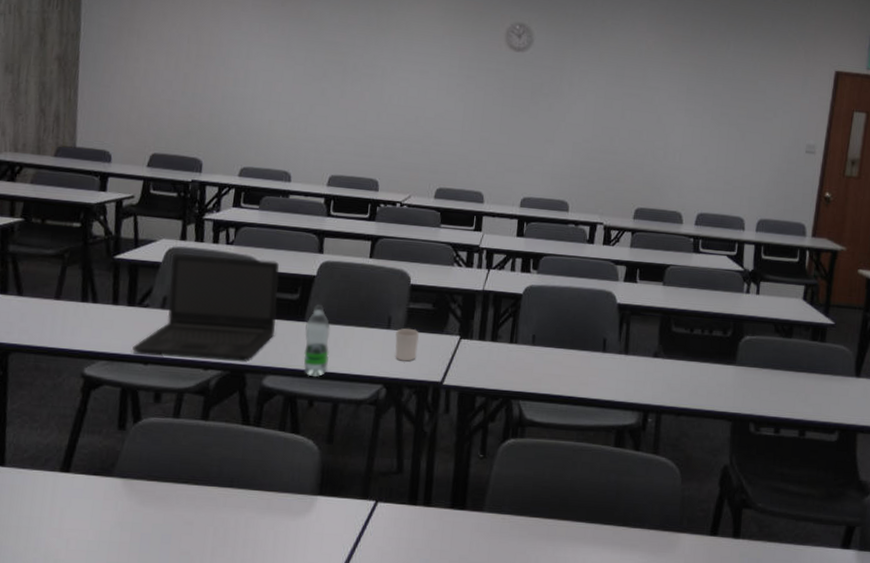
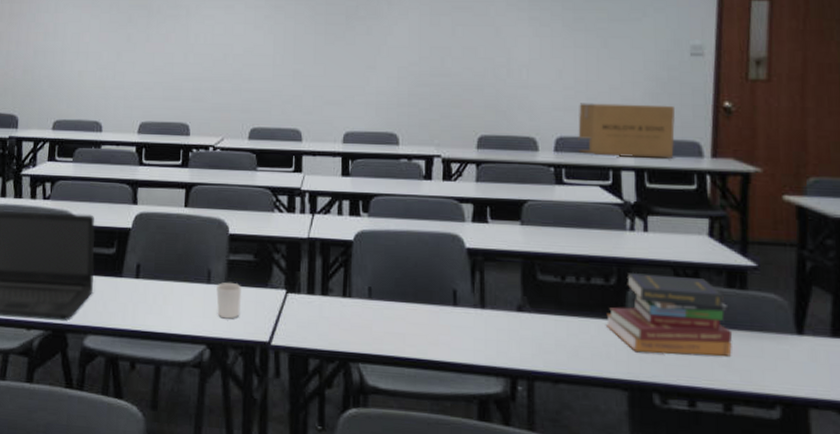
bottle: present [303,304,330,378] -> none [123,259,149,338]
box: none [713,185,789,236] -> present [578,103,675,159]
books: none [721,327,812,394] -> present [606,273,733,356]

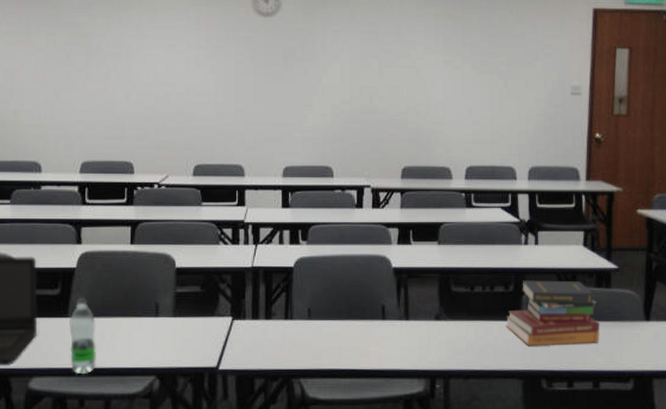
bottle: none [123,259,149,338] -> present [69,298,97,375]
mug: present [216,282,241,319] -> none [165,313,189,349]
box: present [578,103,675,159] -> none [484,136,559,182]

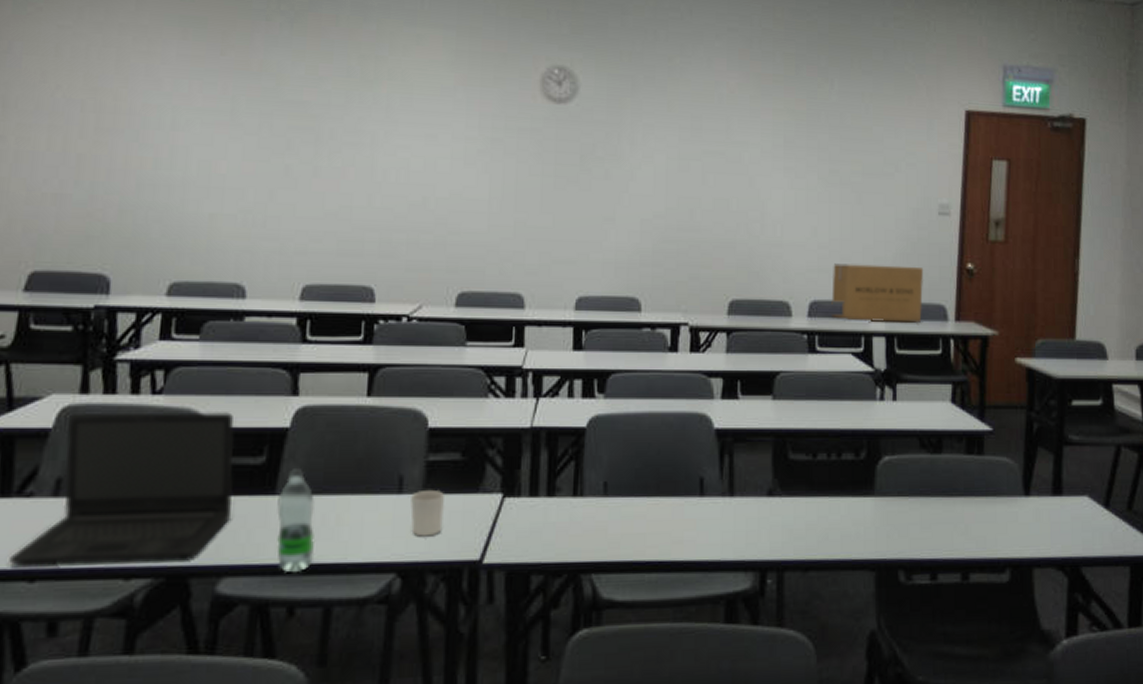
mug: none [165,313,189,349] -> present [410,489,444,537]
box: none [484,136,559,182] -> present [831,263,923,323]
books: present [506,280,600,347] -> none [856,445,971,529]

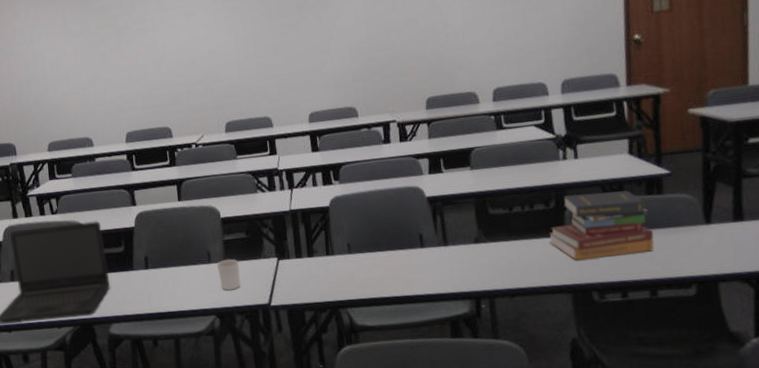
bottle: present [277,469,315,573] -> none [135,252,164,319]
box: present [831,263,923,323] -> none [510,45,595,100]
books: none [856,445,971,529] -> present [549,190,654,261]

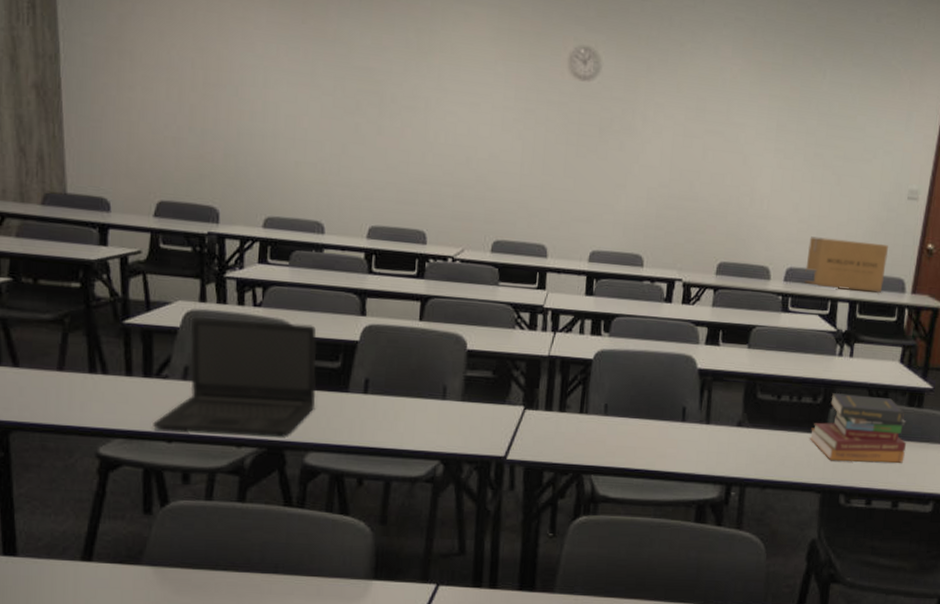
mug: present [217,259,241,291] -> none [451,398,478,435]
box: none [510,45,595,100] -> present [804,236,888,293]

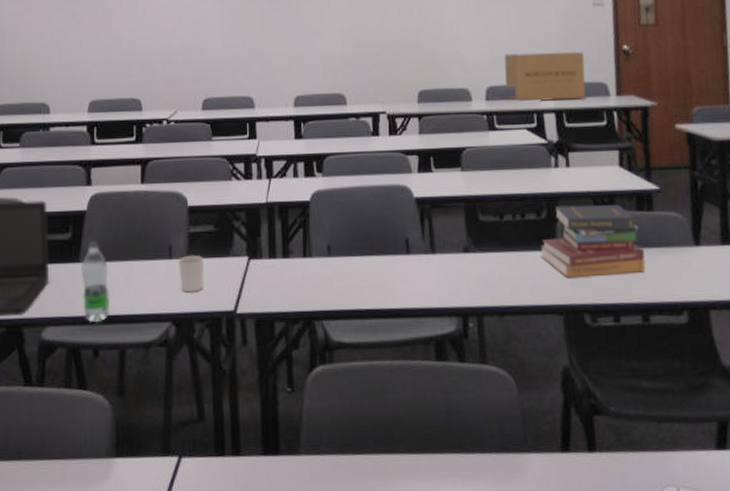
bottle: none [349,373,378,454] -> present [82,242,111,323]
mug: none [451,398,478,435] -> present [179,255,204,293]

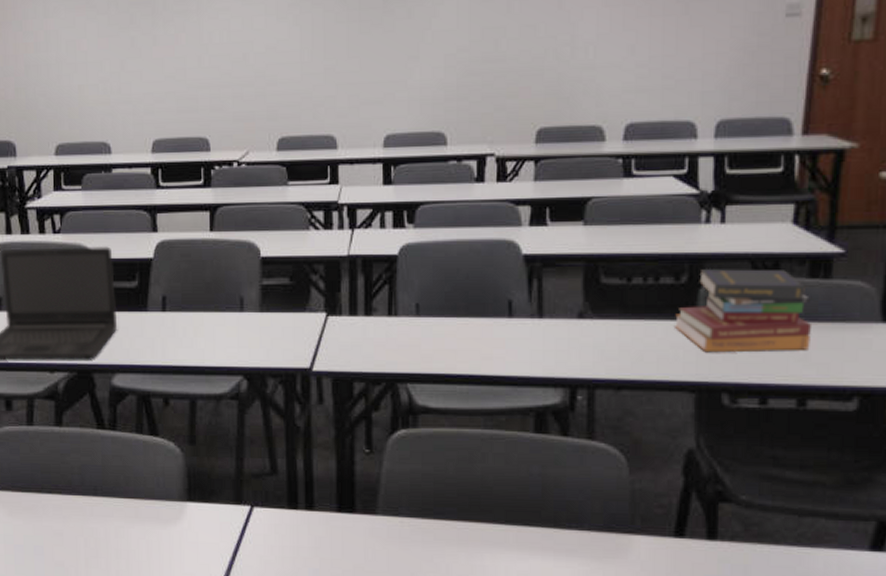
bottle: present [82,242,111,323] -> none [149,291,180,373]
mug: present [179,255,204,293] -> none [251,308,278,347]
box: present [504,51,586,102] -> none [650,77,763,142]

